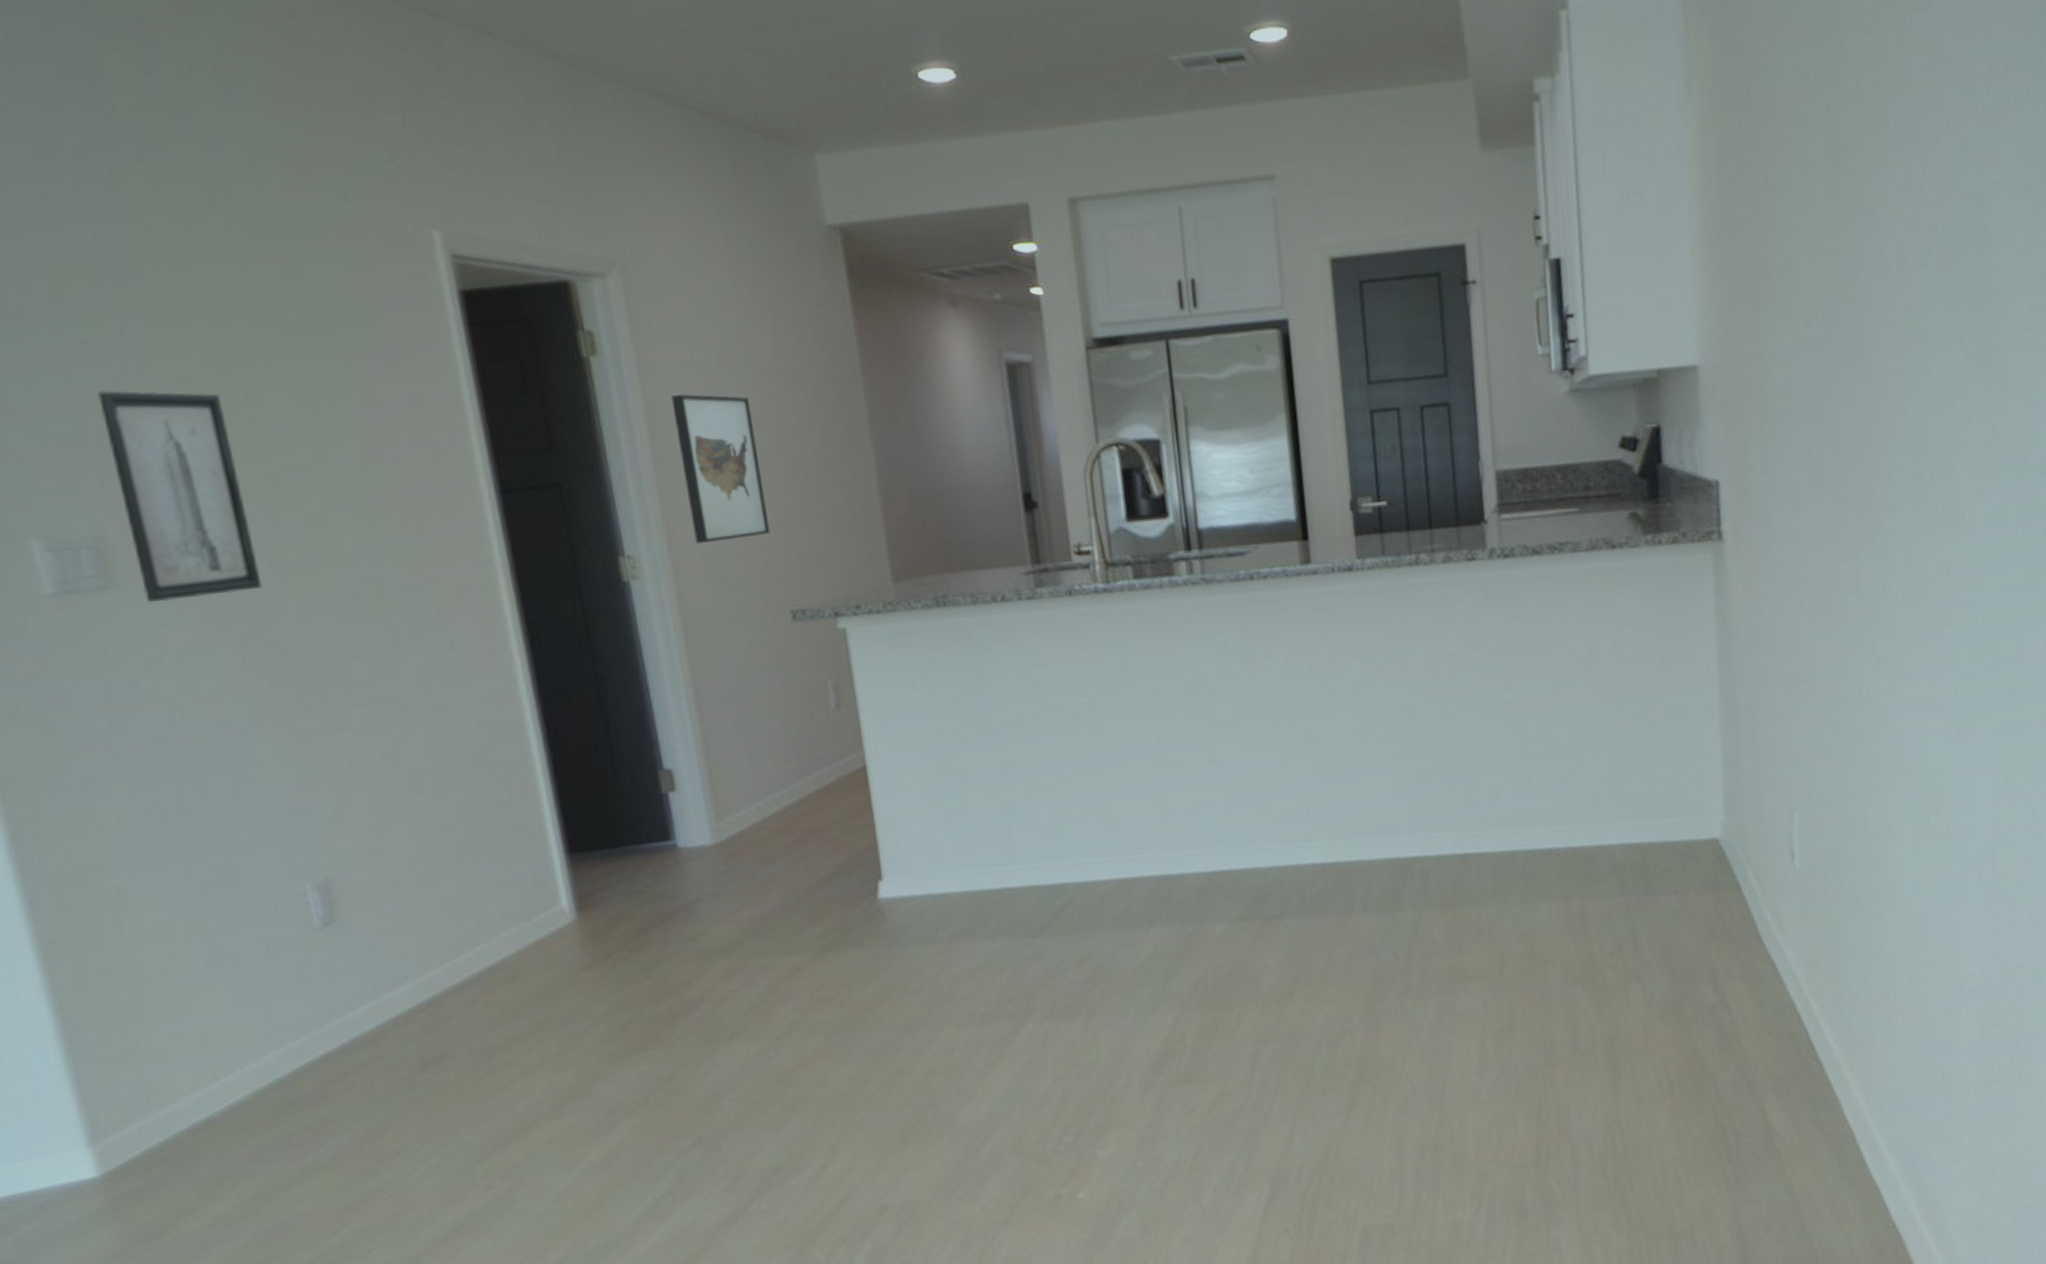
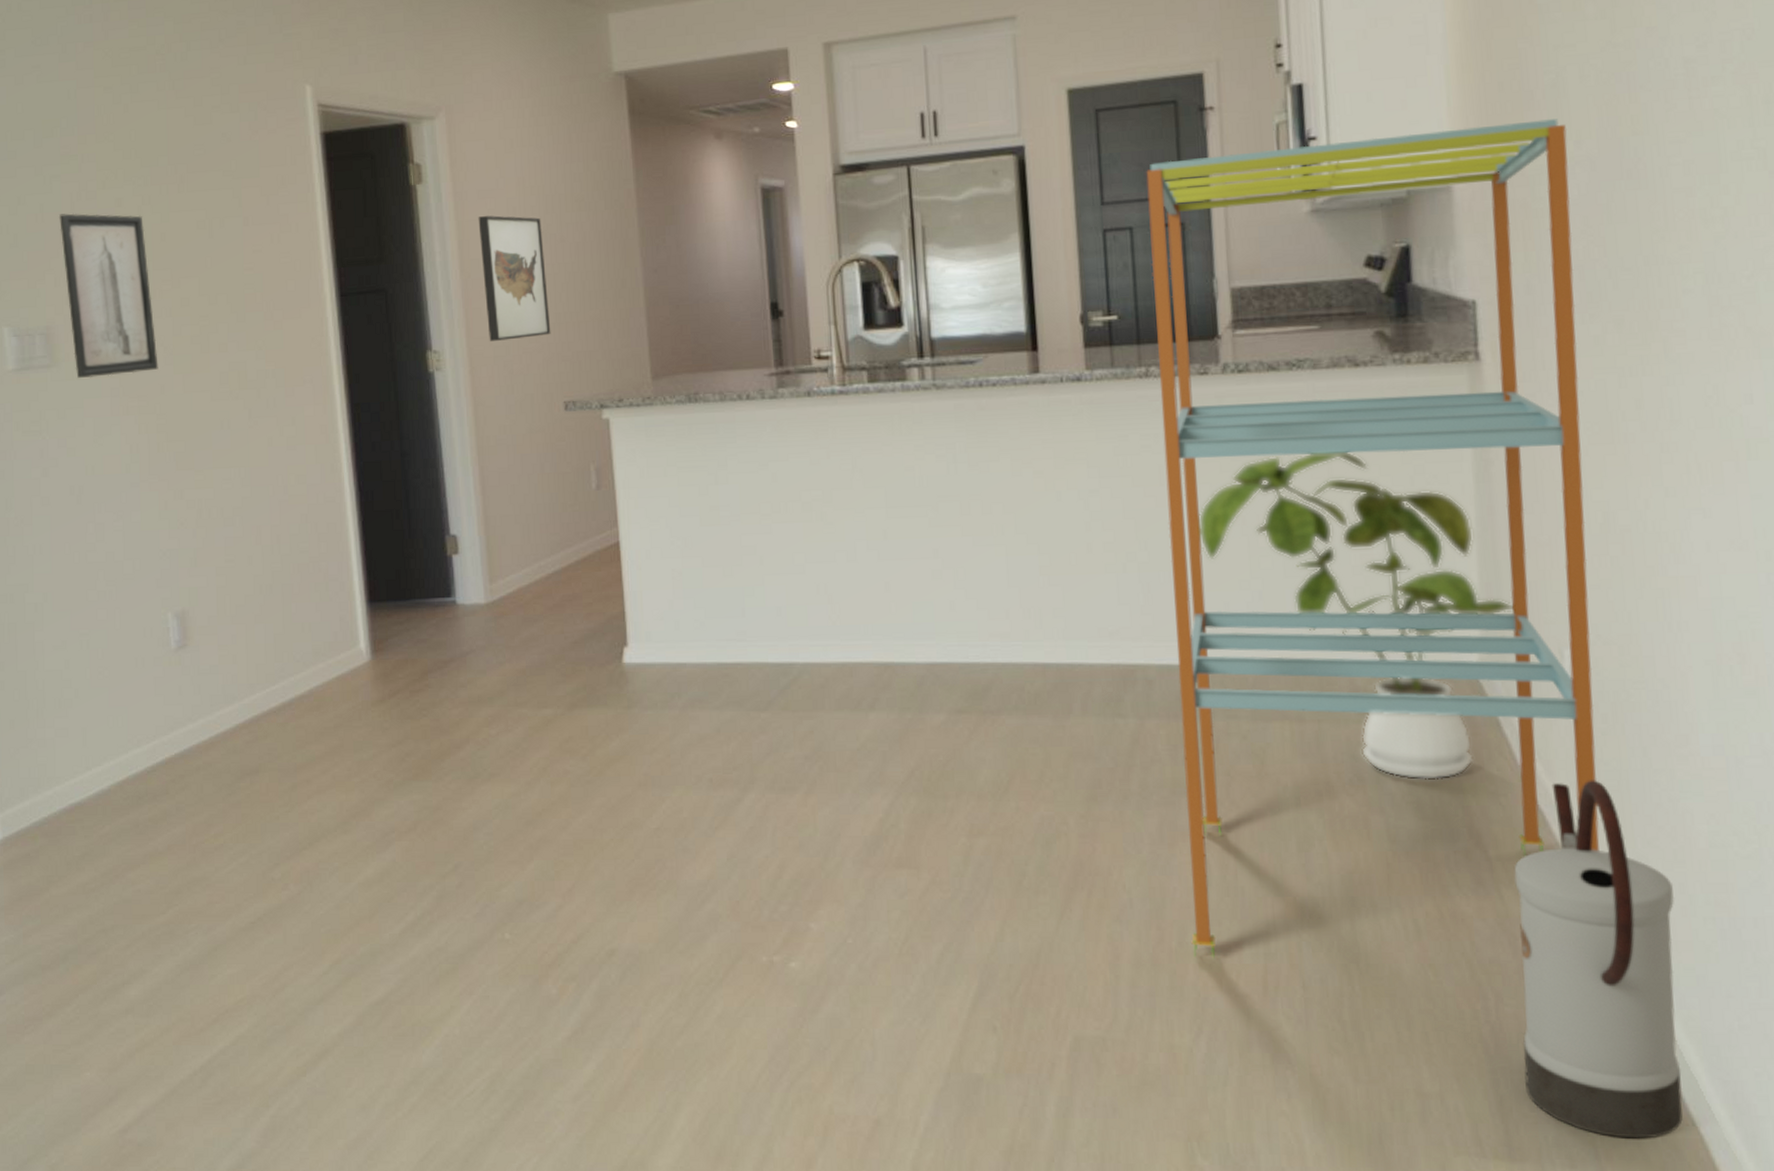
shelving unit: none [1411,299,1822,1136] -> present [1146,119,1600,958]
house plant: none [1470,634,1752,947] -> present [1199,451,1514,781]
watering can: none [1751,931,1886,1248] -> present [1514,780,1683,1139]

